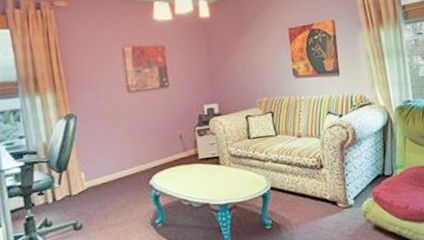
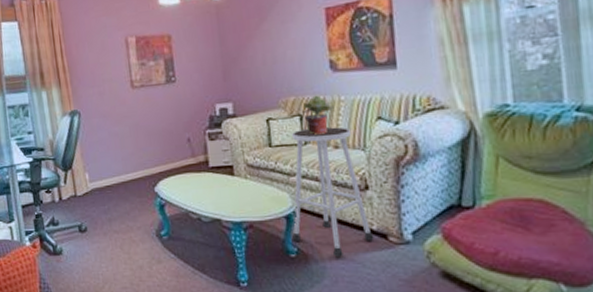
stool: none [265,120,328,225] -> present [291,126,374,258]
potted plant: none [274,96,297,128] -> present [303,95,334,135]

